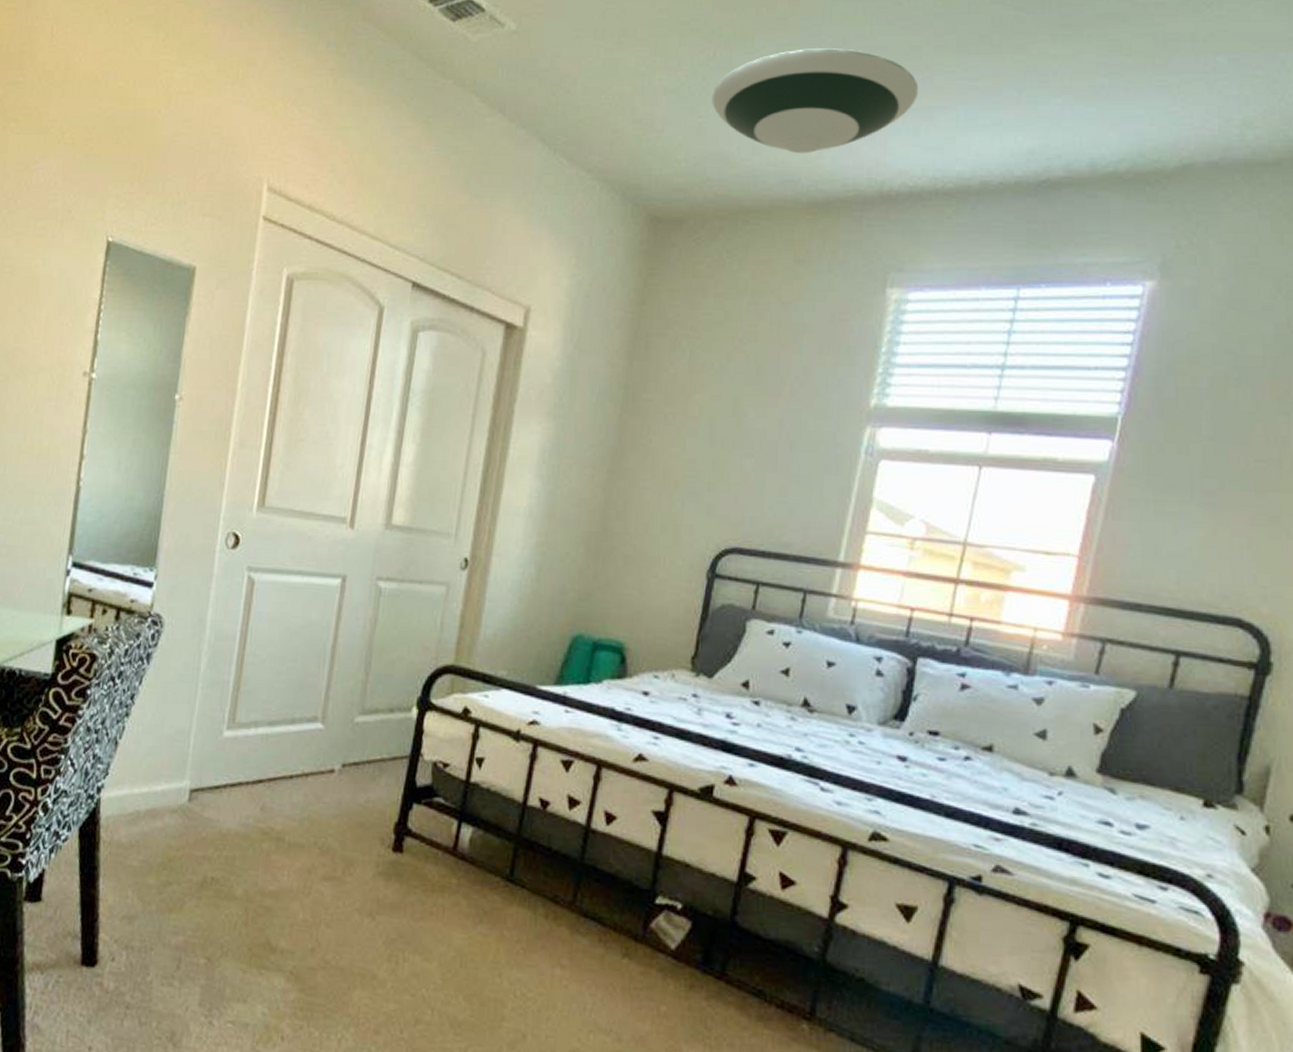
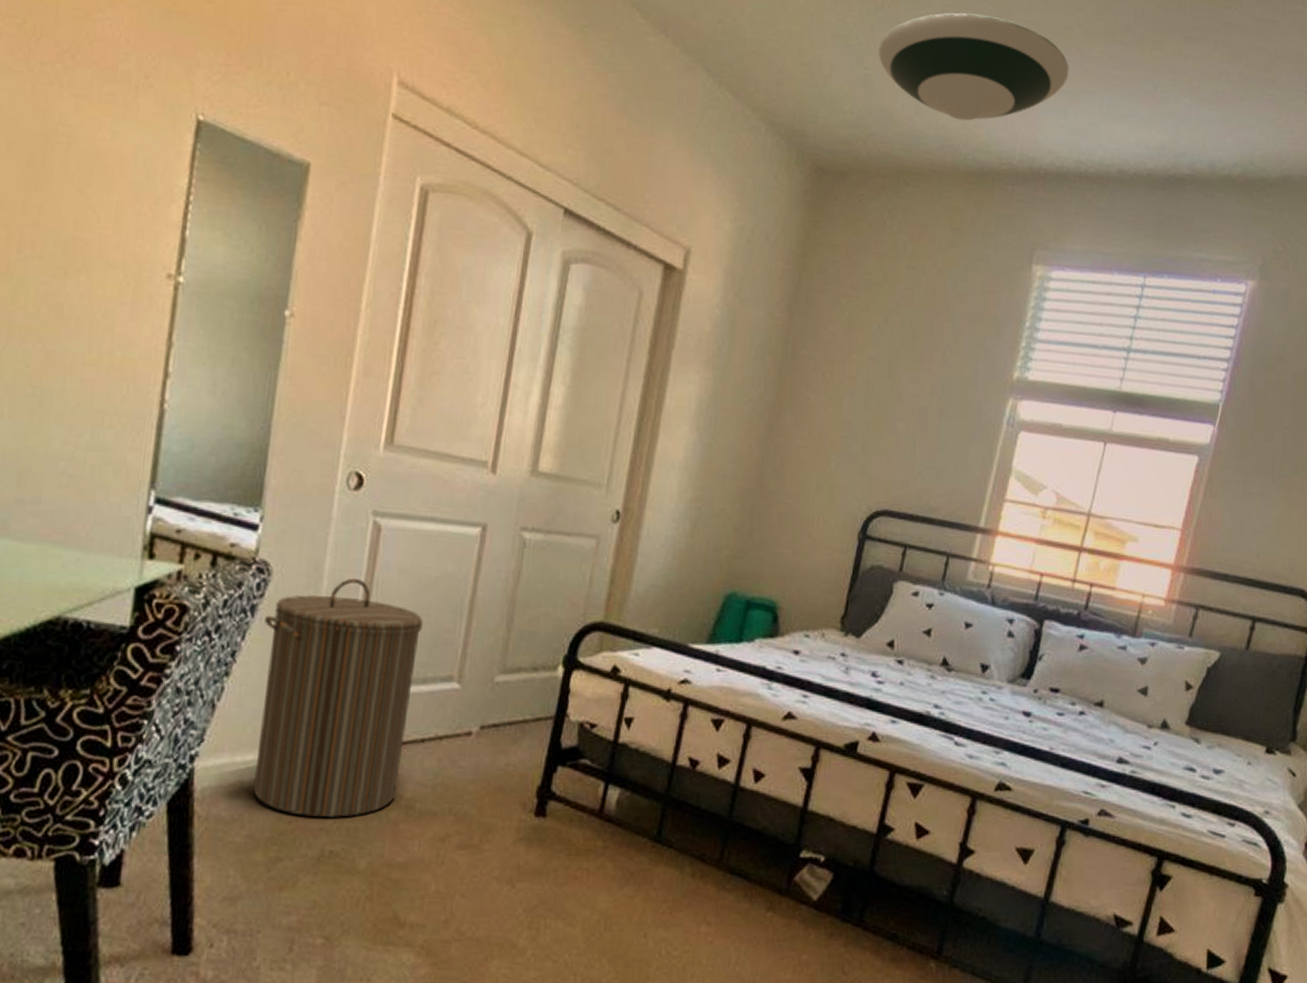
laundry hamper: none [146,627,291,847] -> present [251,577,423,818]

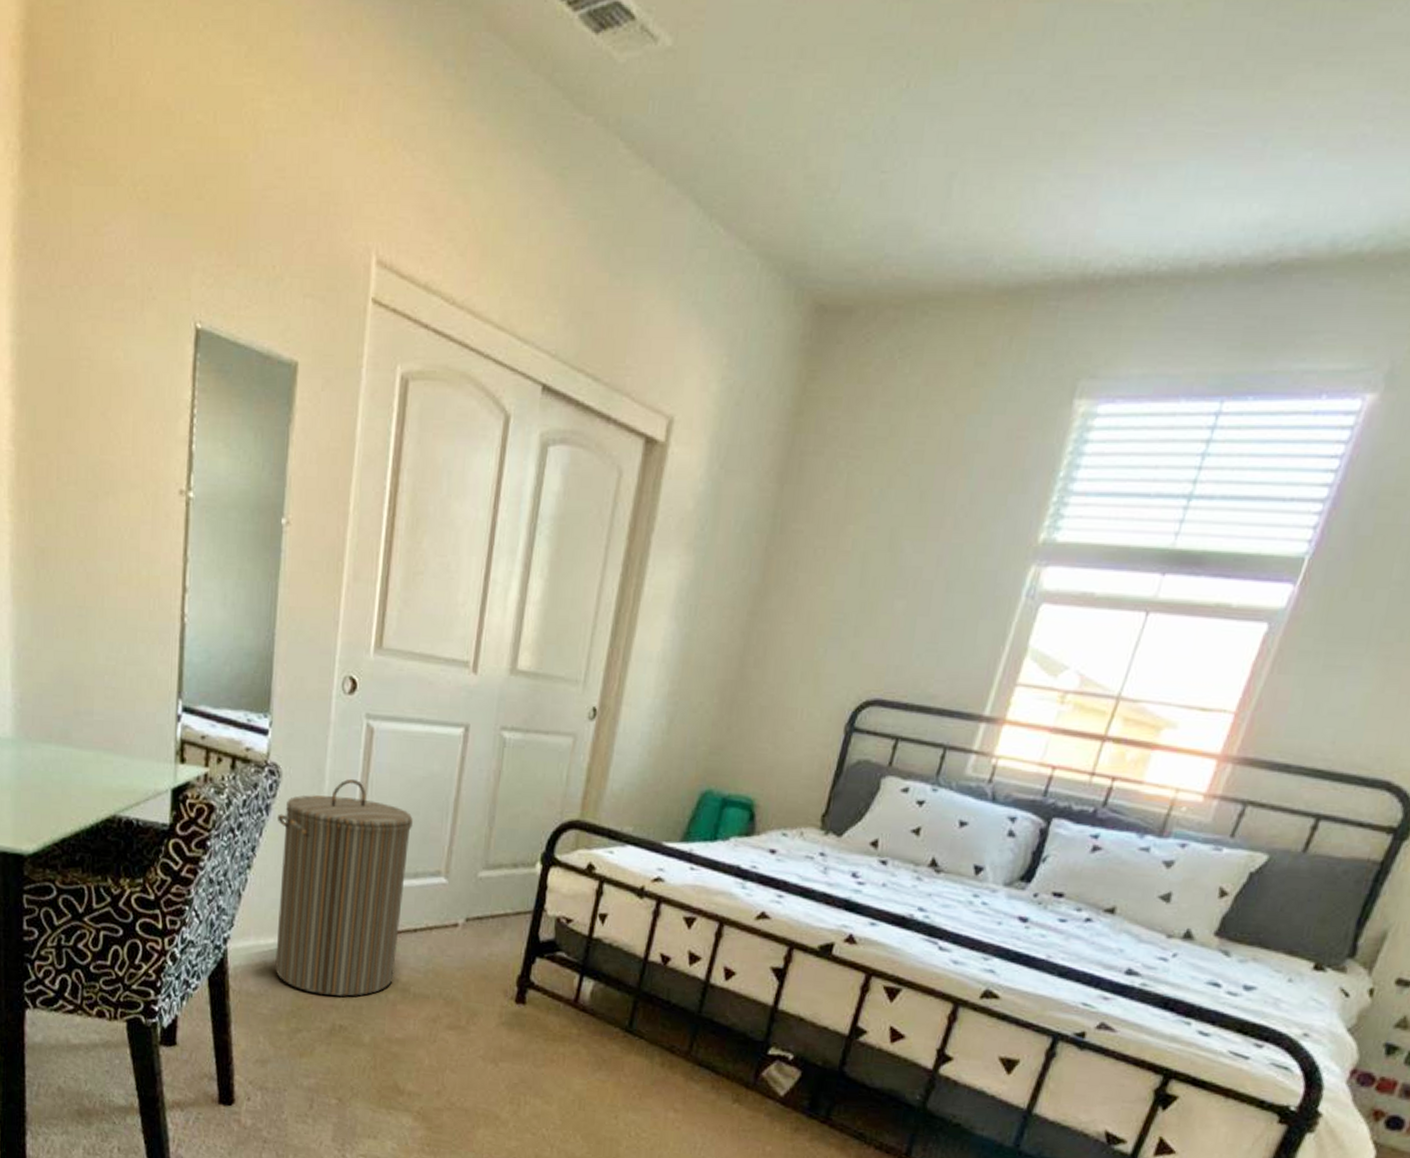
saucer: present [878,12,1069,121] -> none [899,78,1147,224]

